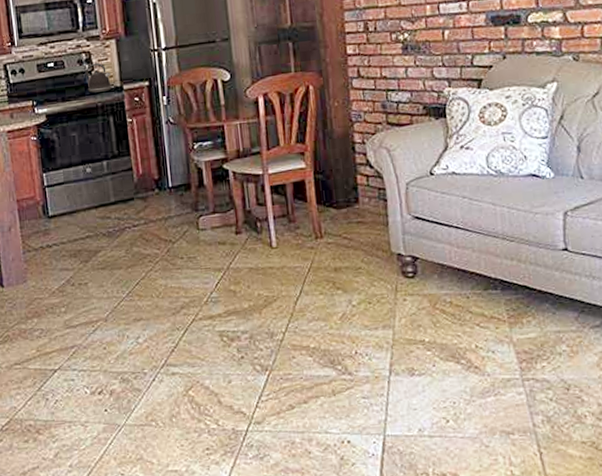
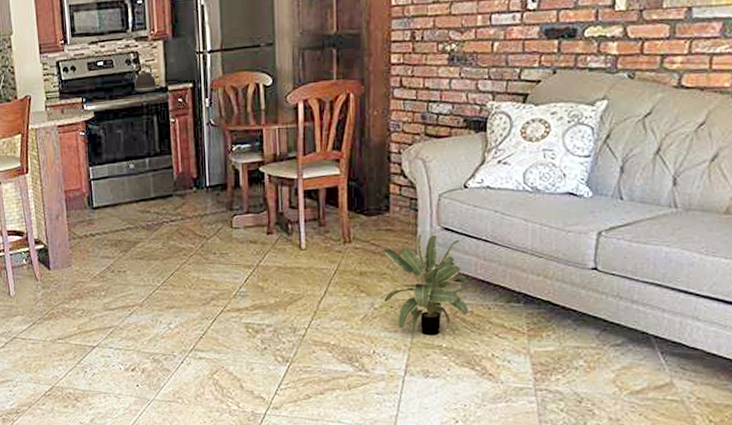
potted plant: none [354,225,456,331] -> present [382,234,479,336]

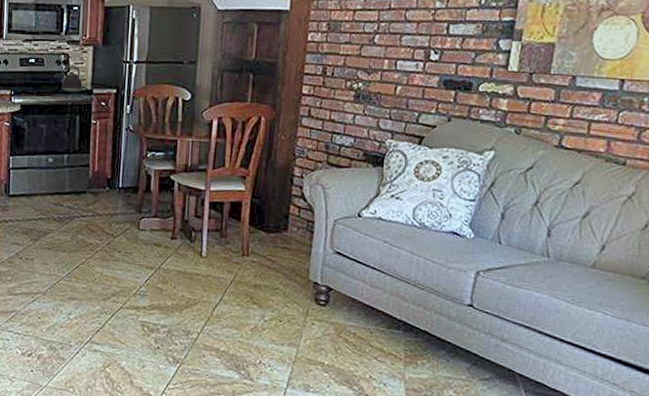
potted plant: present [382,234,479,336] -> none [274,255,363,353]

